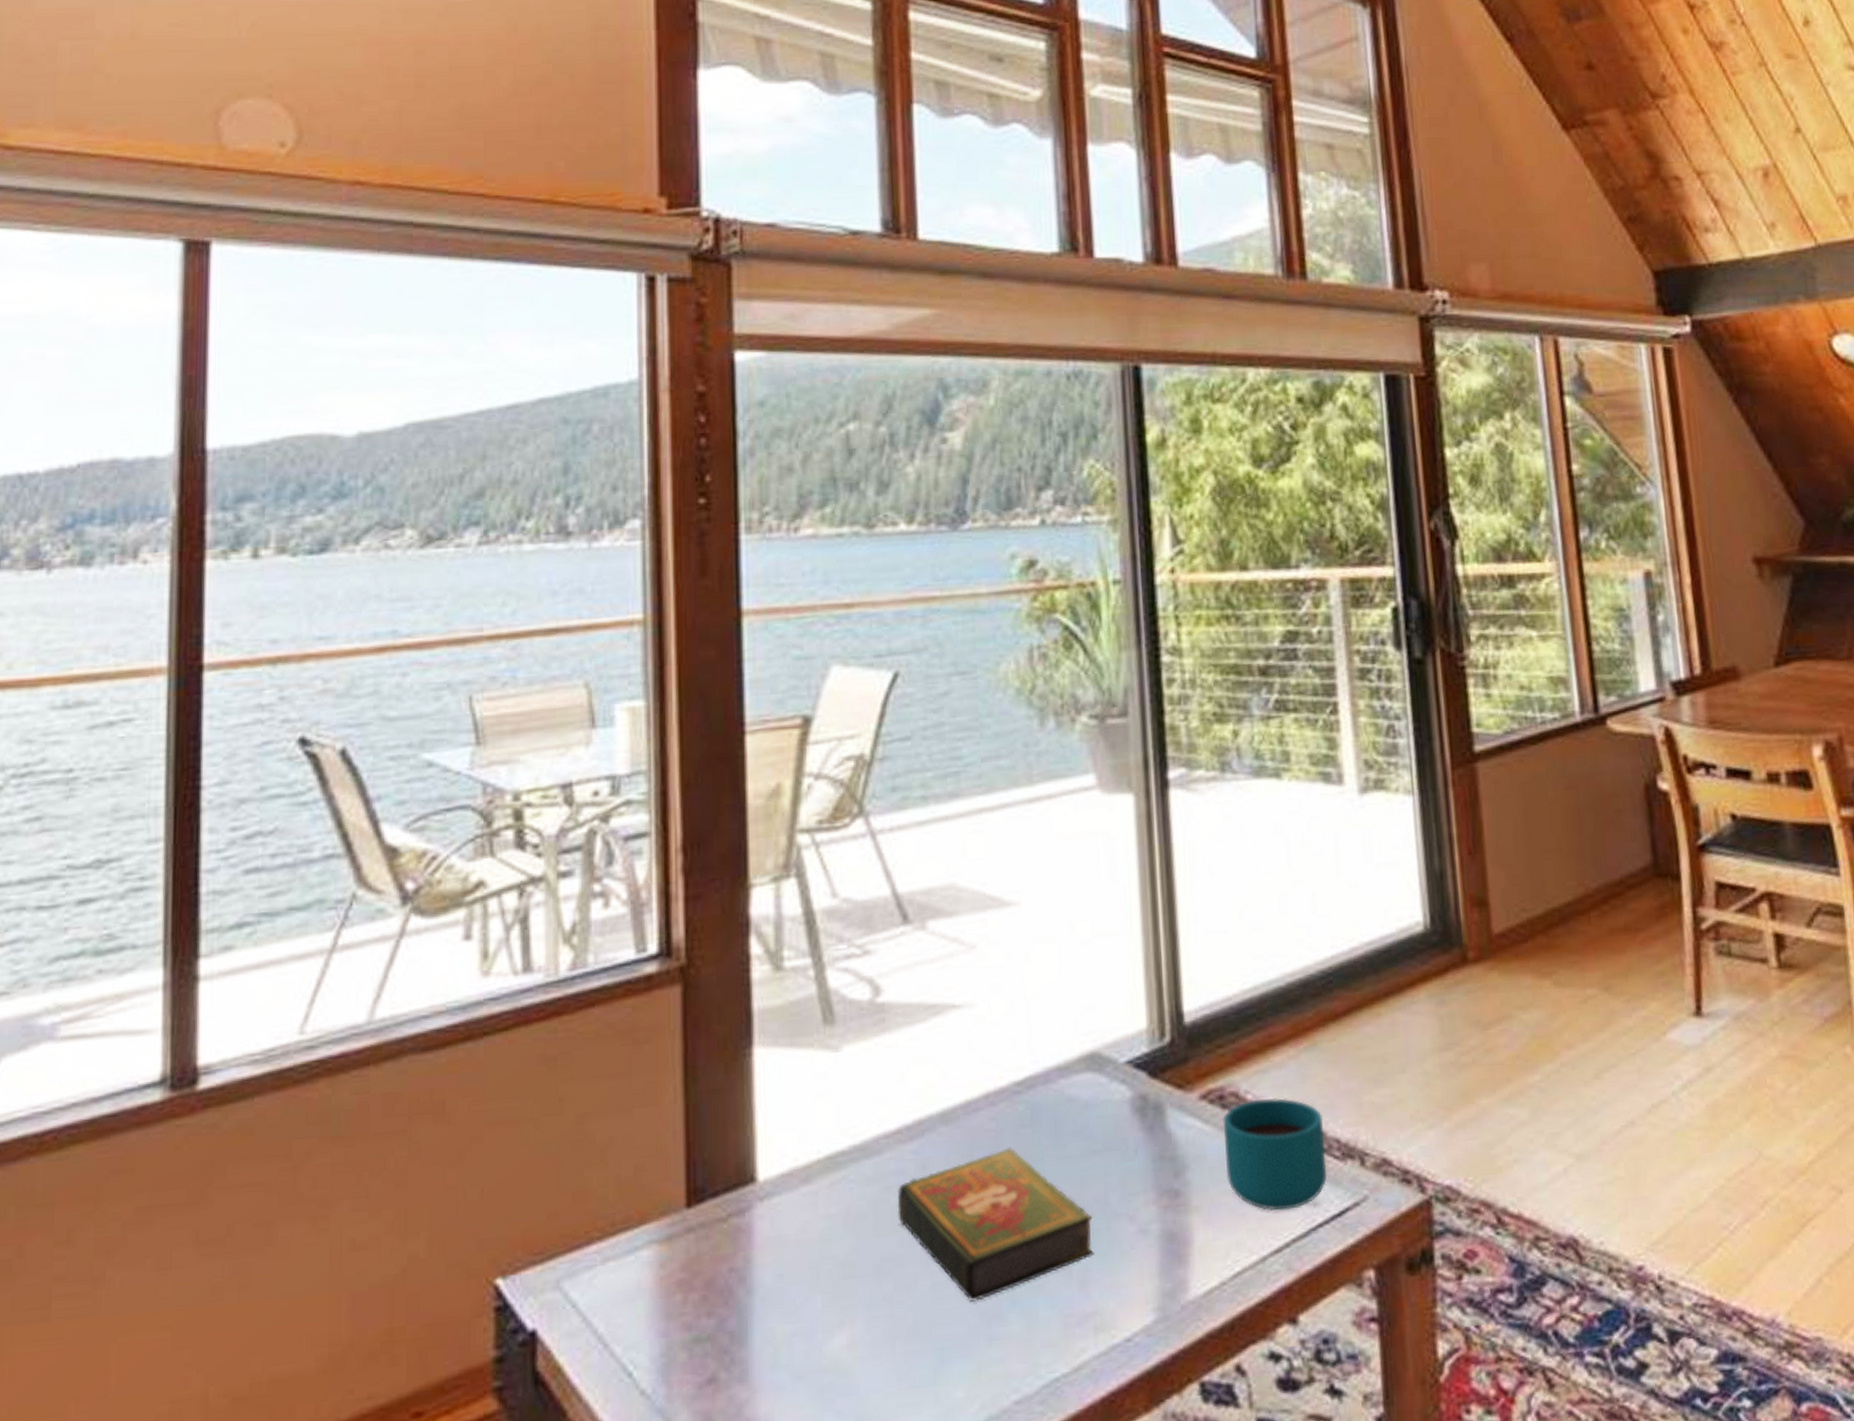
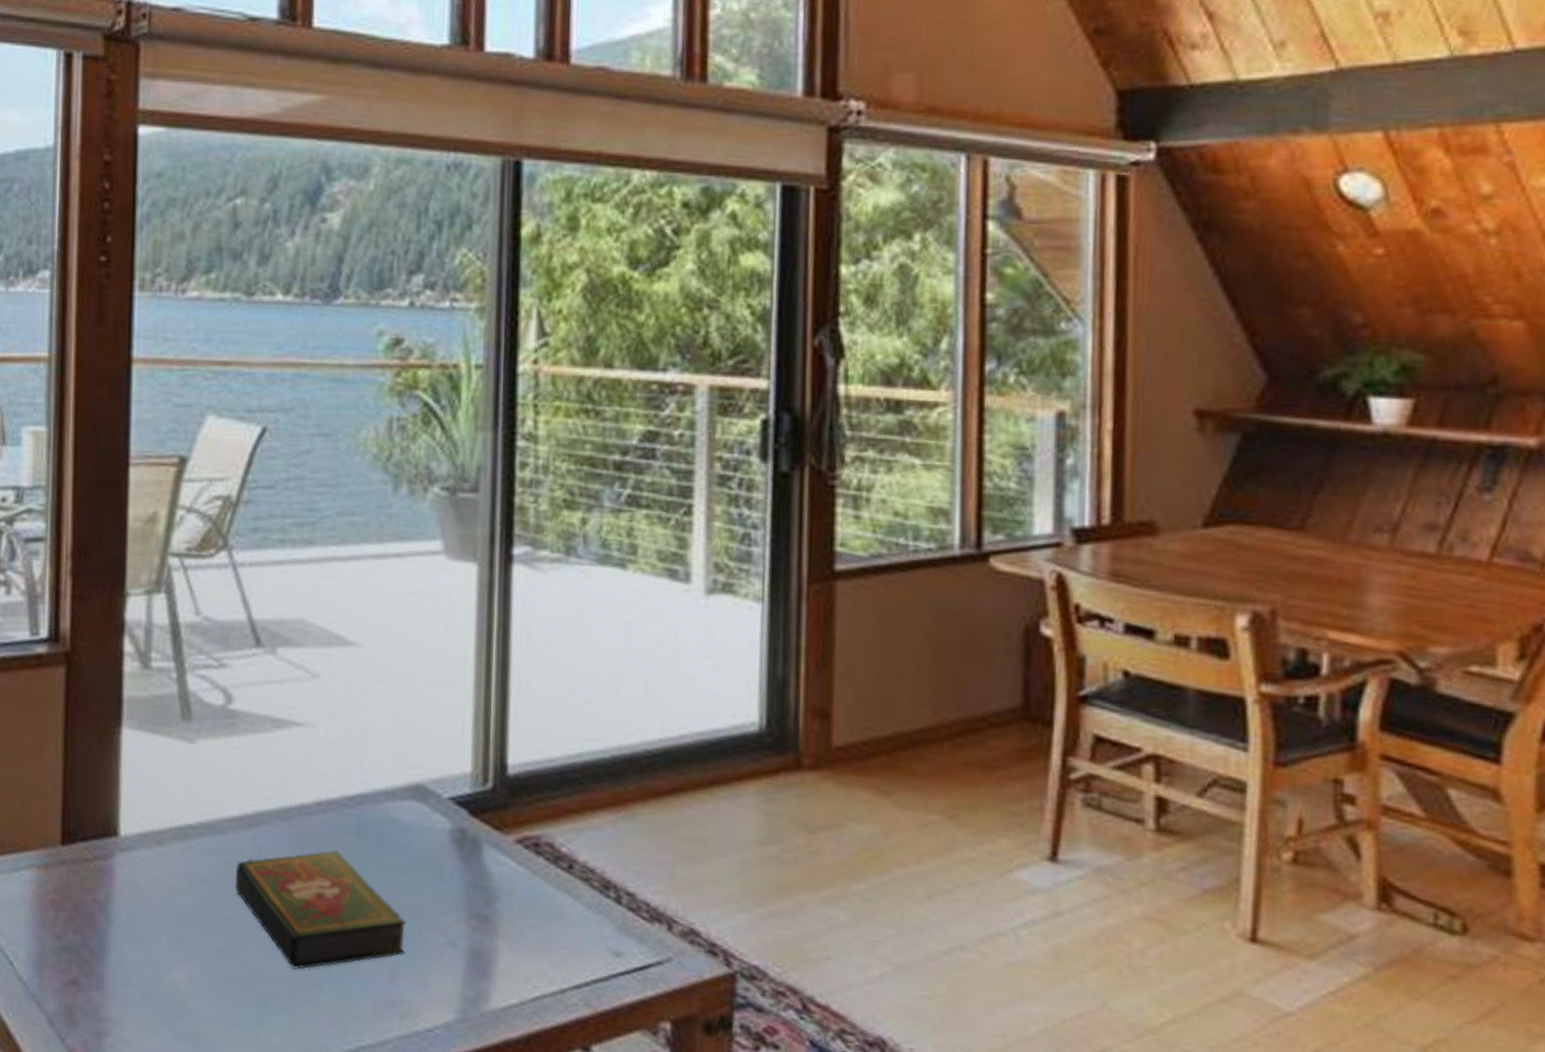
cup: present [1222,1098,1327,1211] -> none [535,853,634,955]

